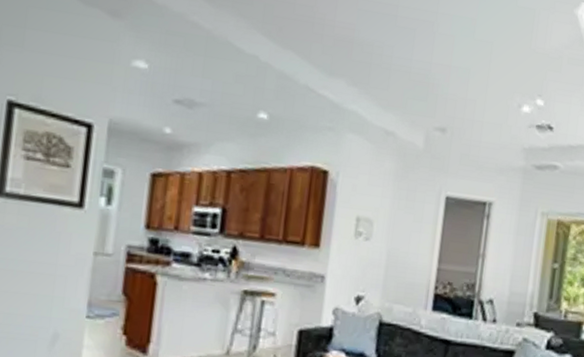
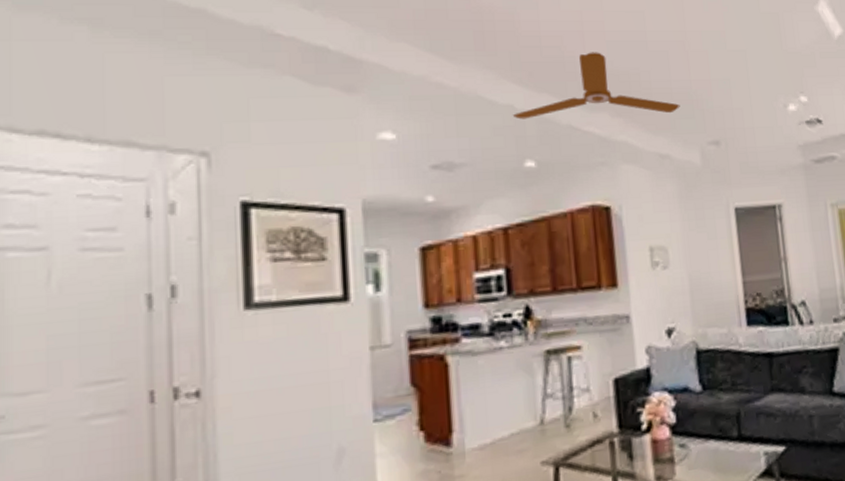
ceiling fan: none [255,17,416,92] -> present [512,52,680,120]

